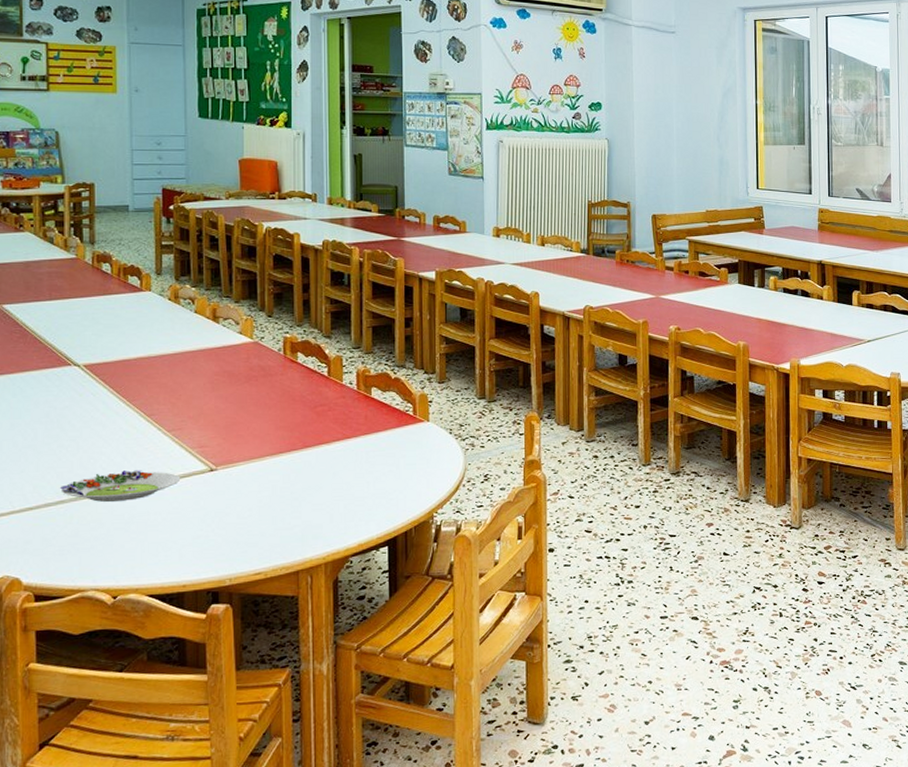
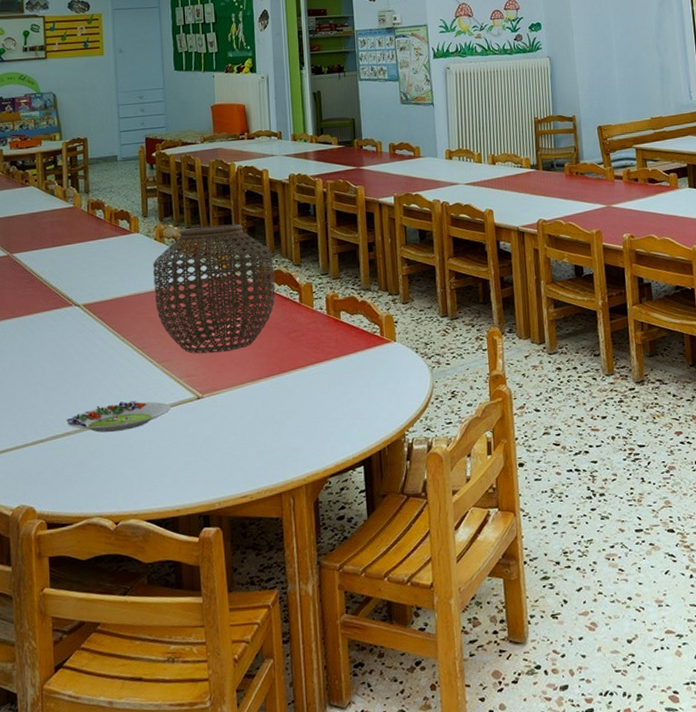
woven basket: none [166,289,302,424] -> present [153,224,276,354]

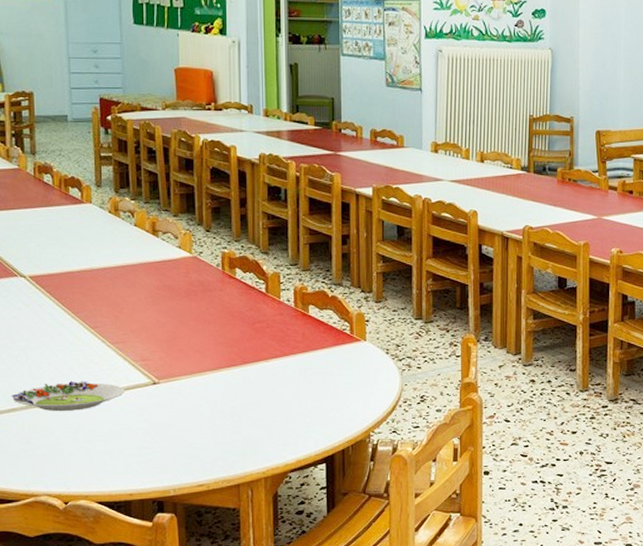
woven basket: present [153,224,276,354] -> none [107,202,240,339]

